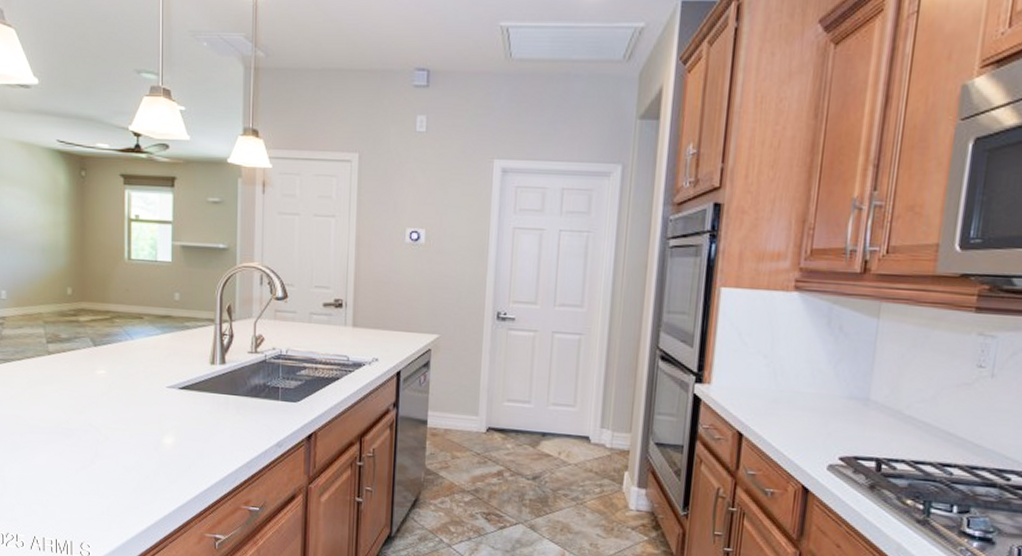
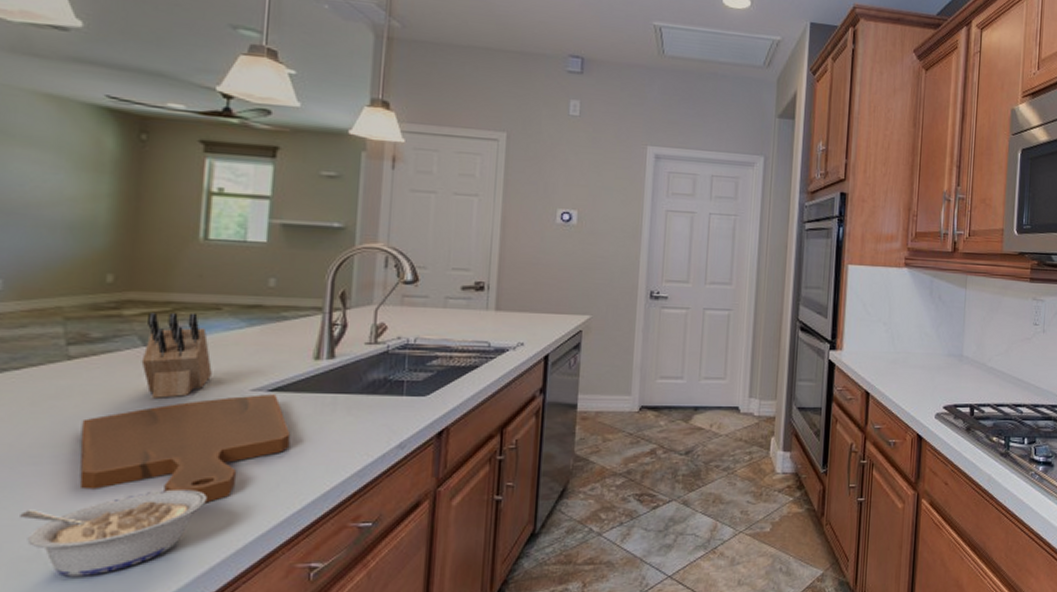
legume: none [29,462,142,521] -> present [20,490,207,577]
cutting board: none [60,391,197,476] -> present [79,394,291,503]
knife block: none [93,320,139,389] -> present [141,312,212,398]

